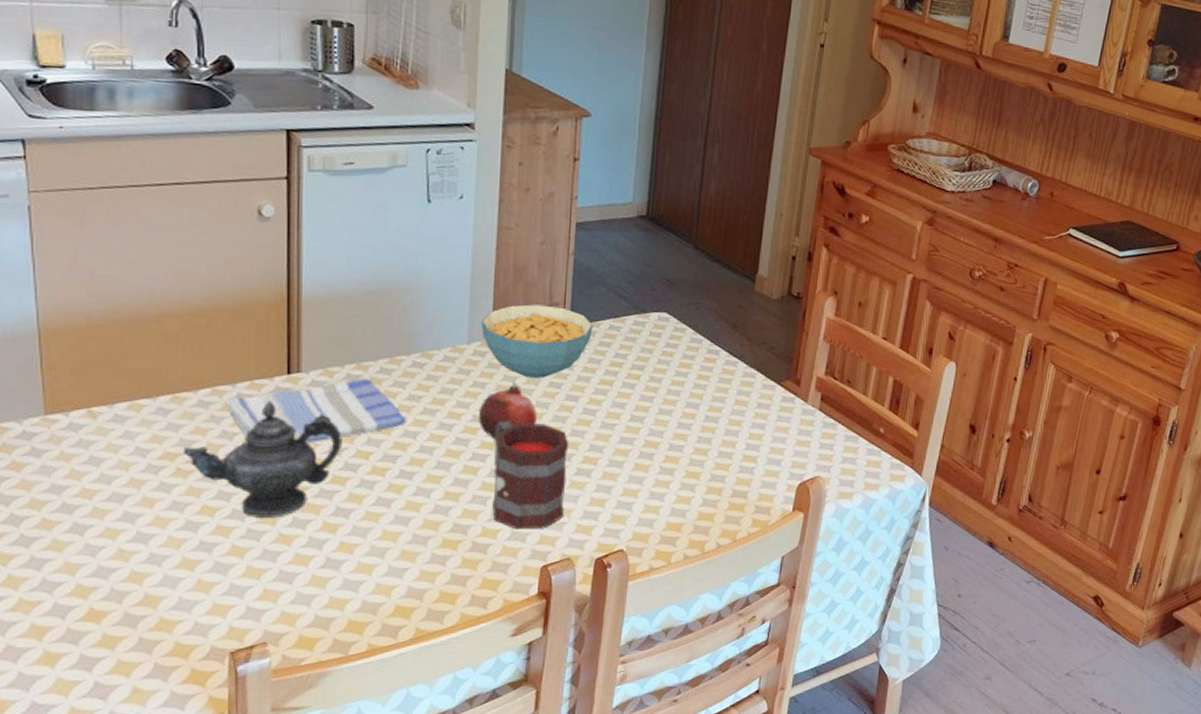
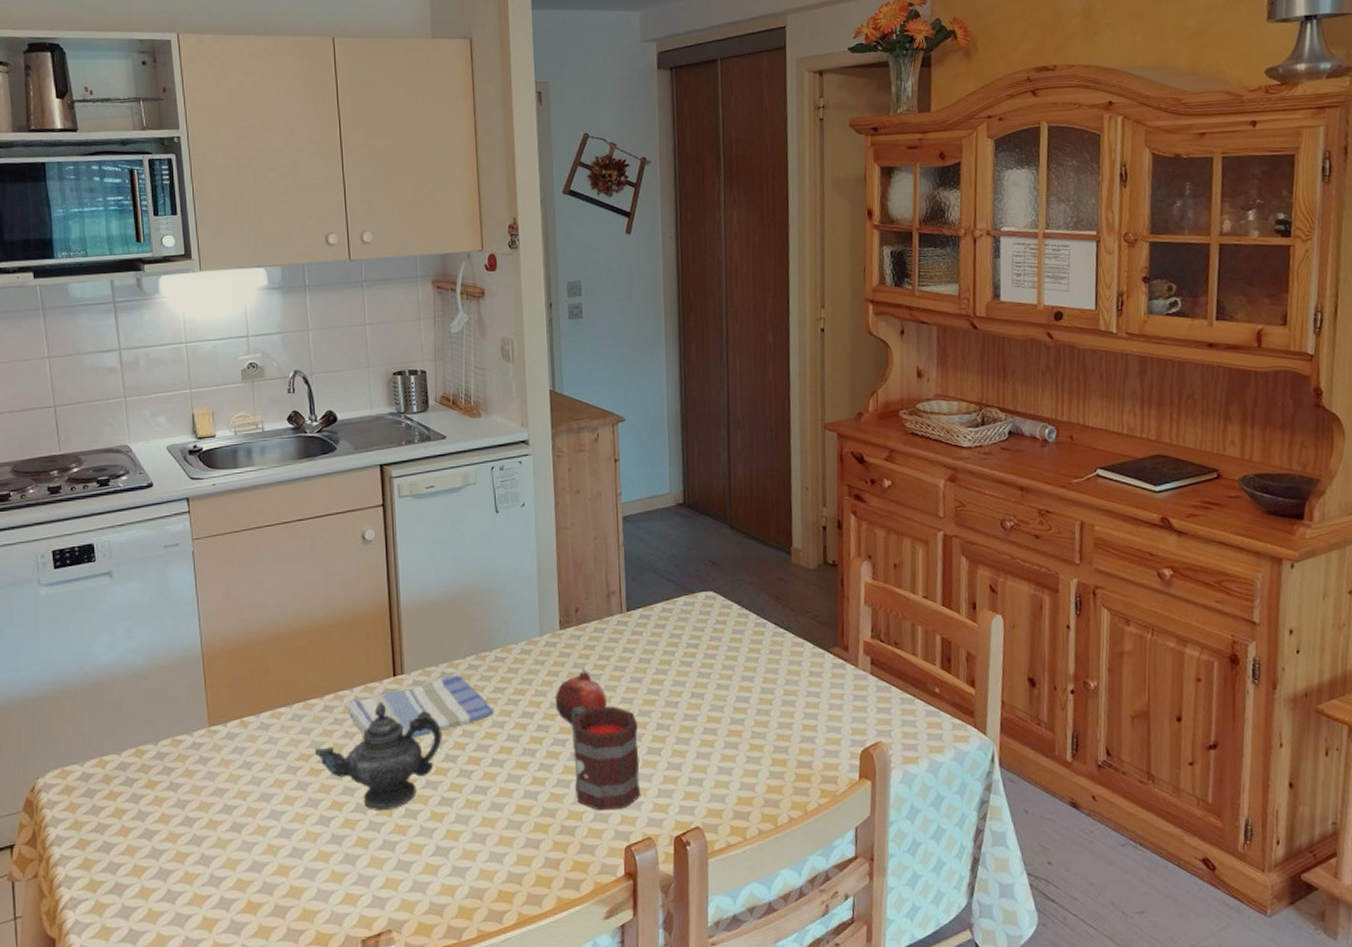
cereal bowl: present [481,304,593,378] -> none [550,594,648,664]

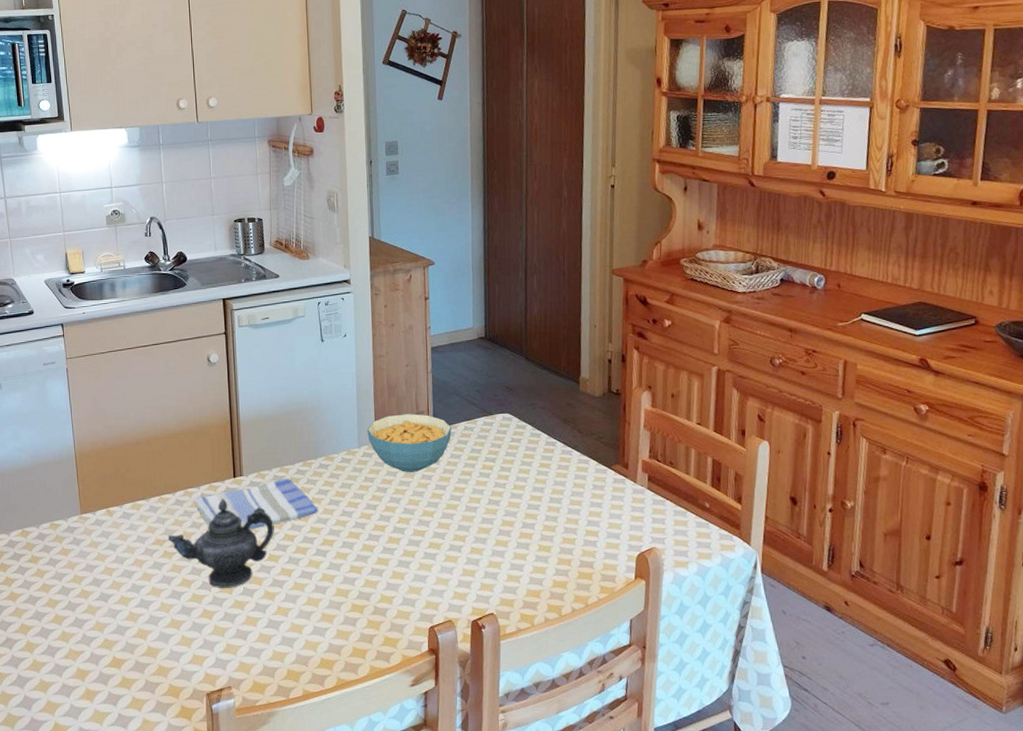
cereal bowl: none [550,594,648,664] -> present [367,414,452,472]
fruit: present [555,668,607,727] -> none [370,476,415,525]
mug: present [571,706,640,811] -> none [384,508,443,596]

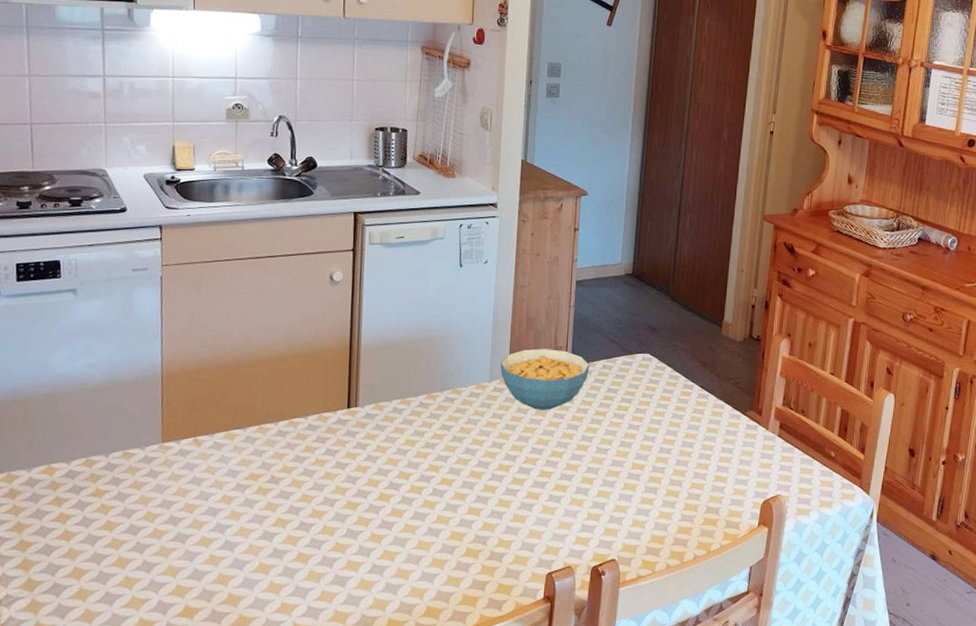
teapot: present [167,498,274,588] -> none [264,430,388,529]
dish towel: present [193,478,319,530] -> none [298,411,440,466]

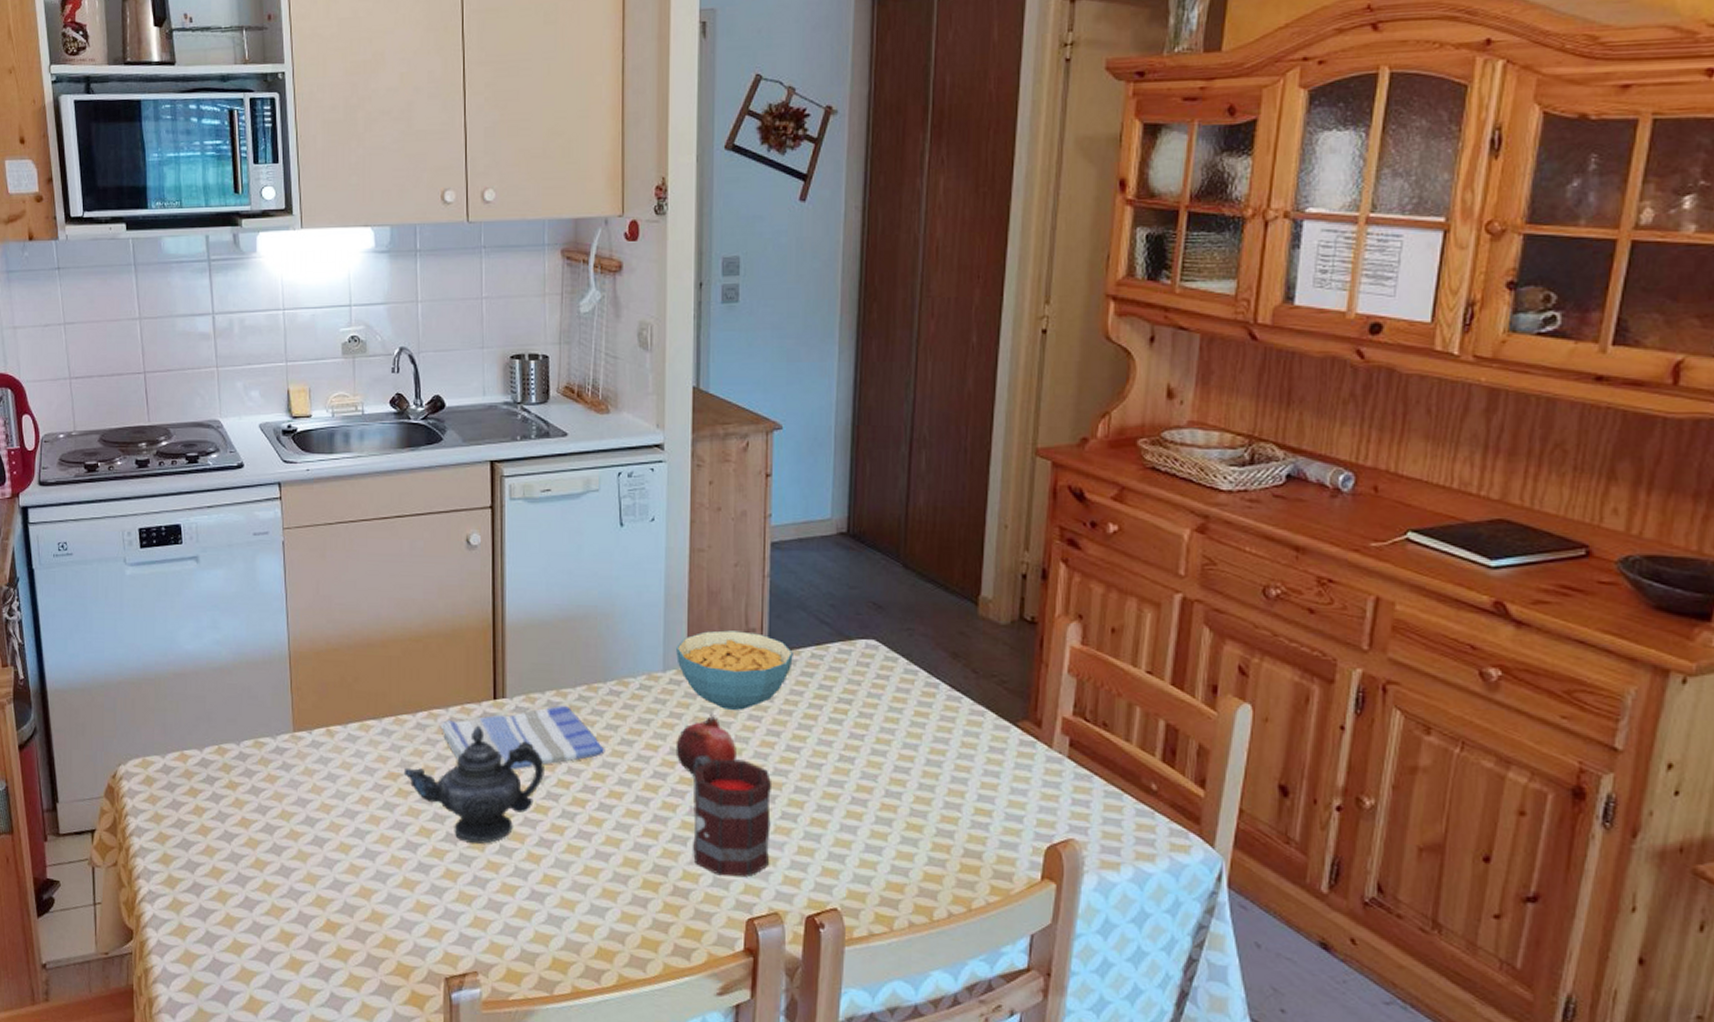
teapot: none [264,430,388,529] -> present [403,725,544,844]
dish towel: none [298,411,440,466] -> present [439,705,605,770]
fruit: none [496,413,544,465] -> present [675,713,736,778]
mug: none [507,447,570,541] -> present [693,755,773,877]

